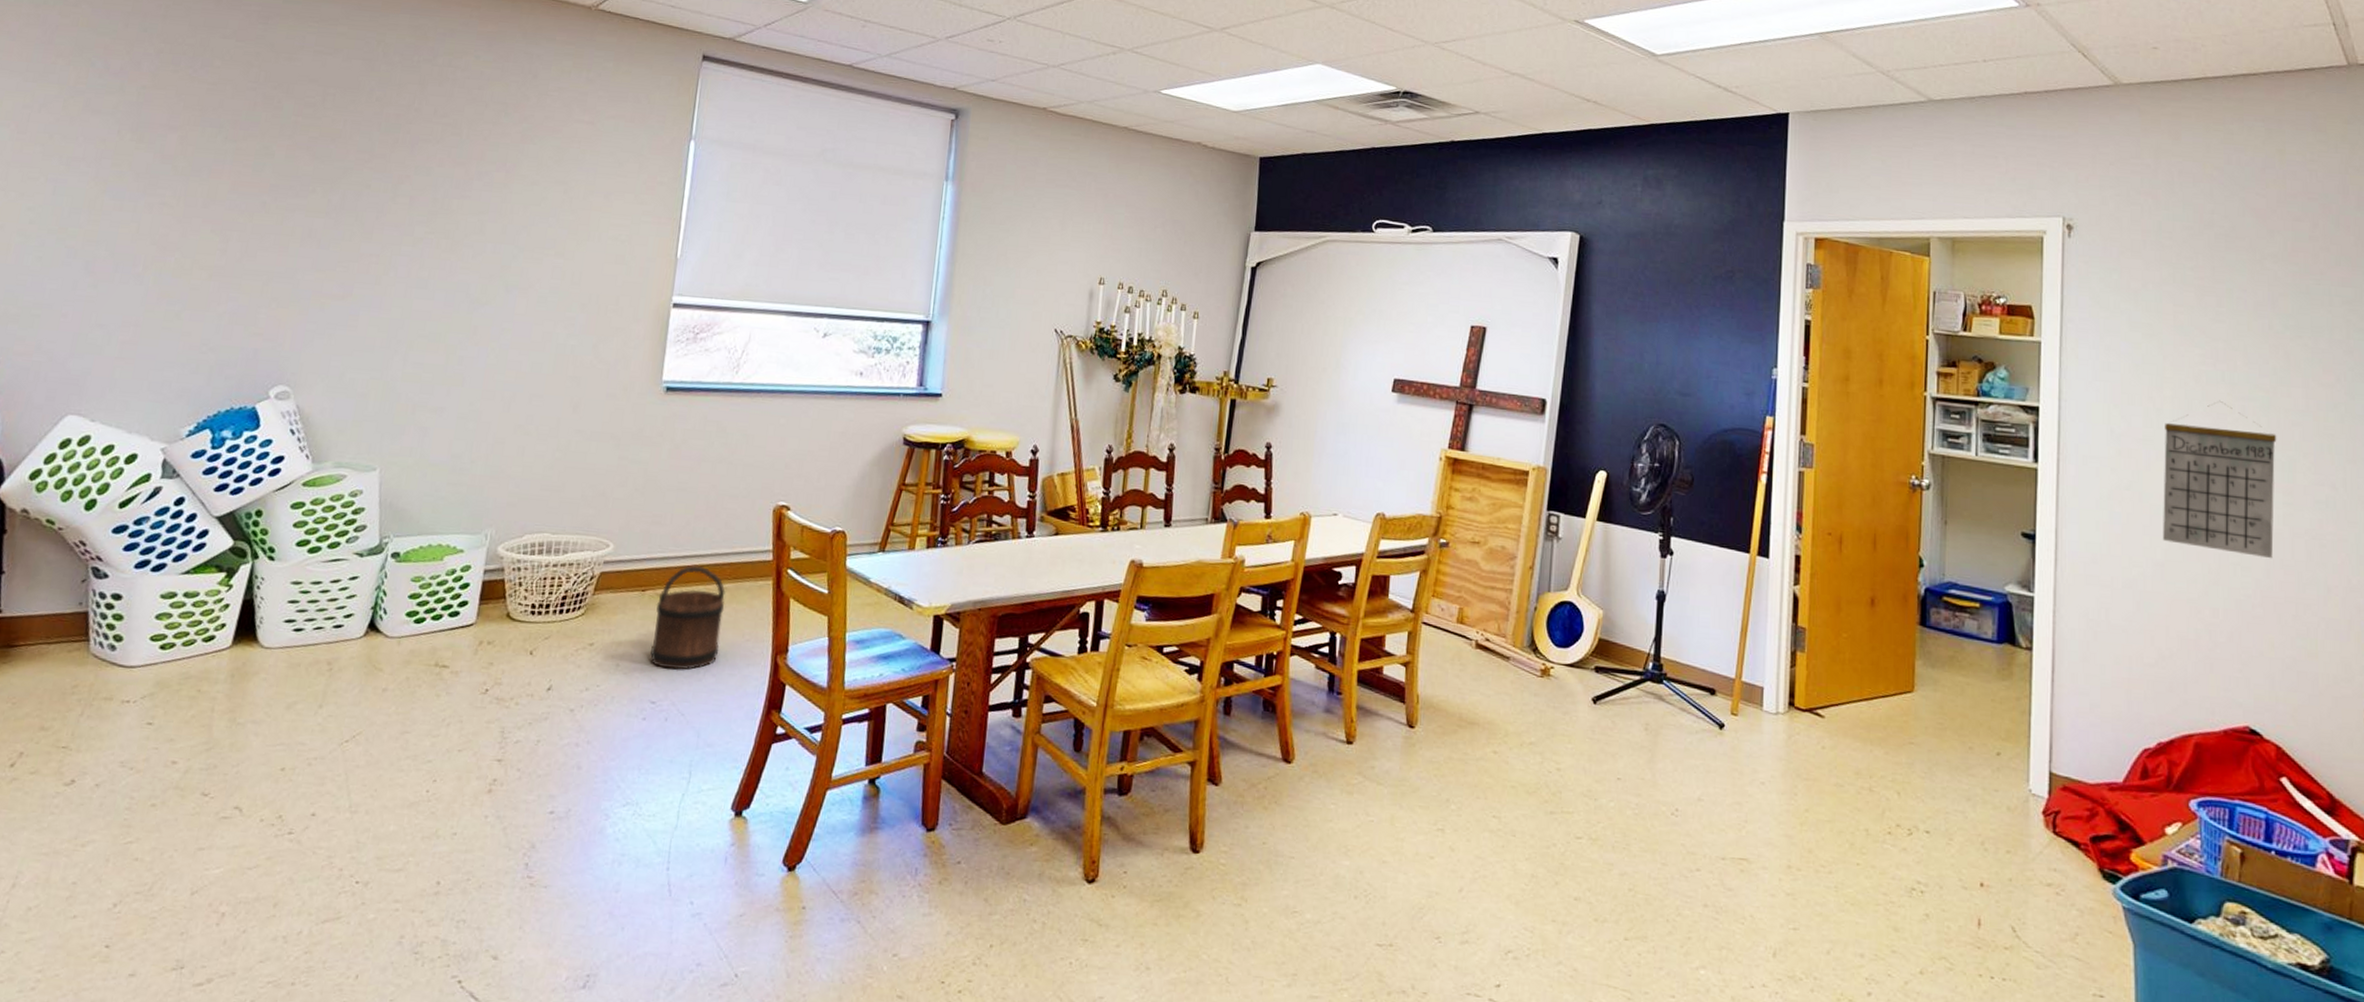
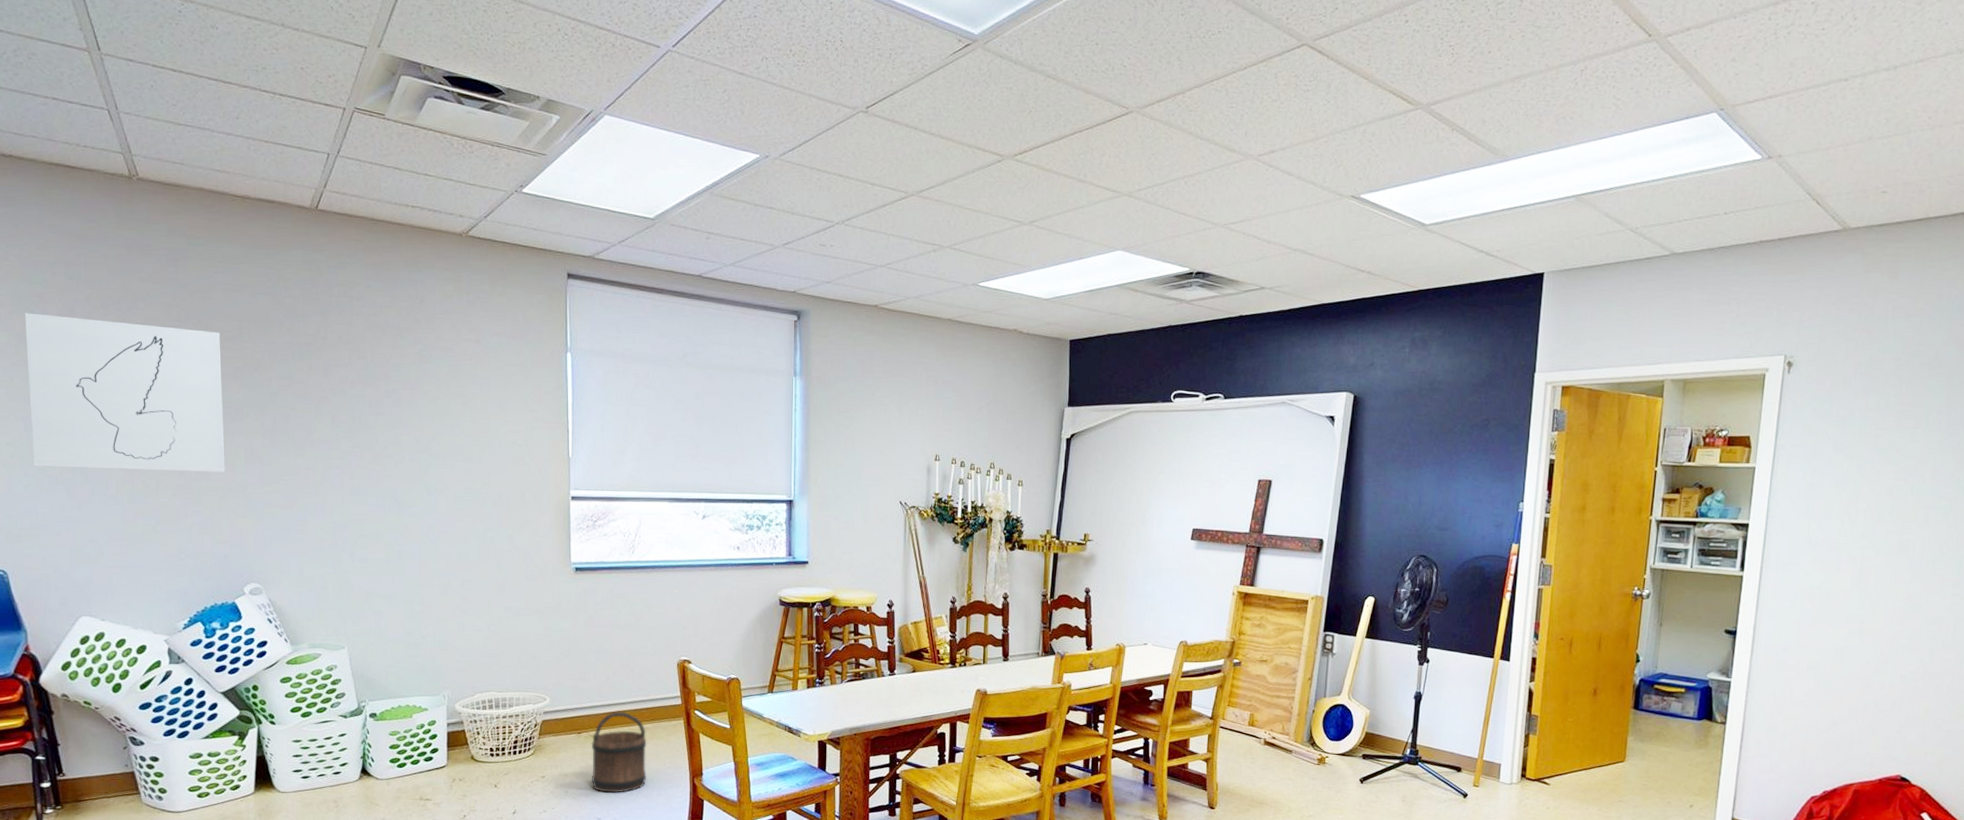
wall art: none [53,65,301,255] -> present [25,313,225,473]
calendar: present [2163,400,2277,559] -> none [1845,510,1953,641]

